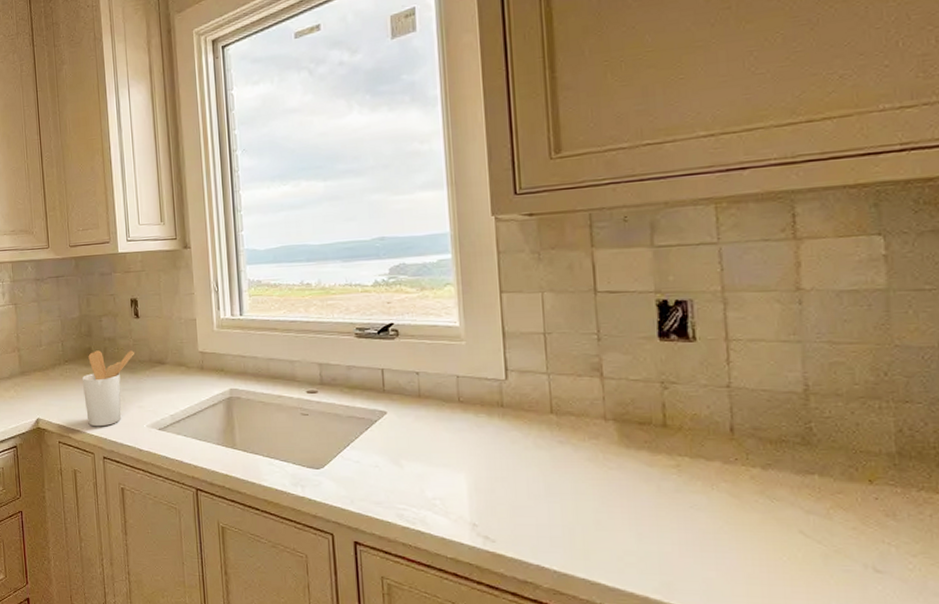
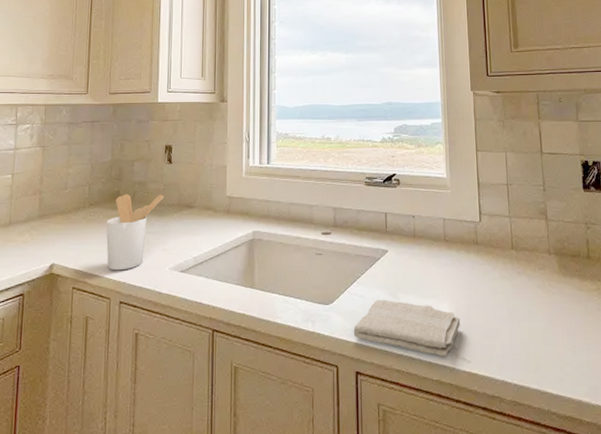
washcloth: none [349,466,482,533] -> present [353,299,461,357]

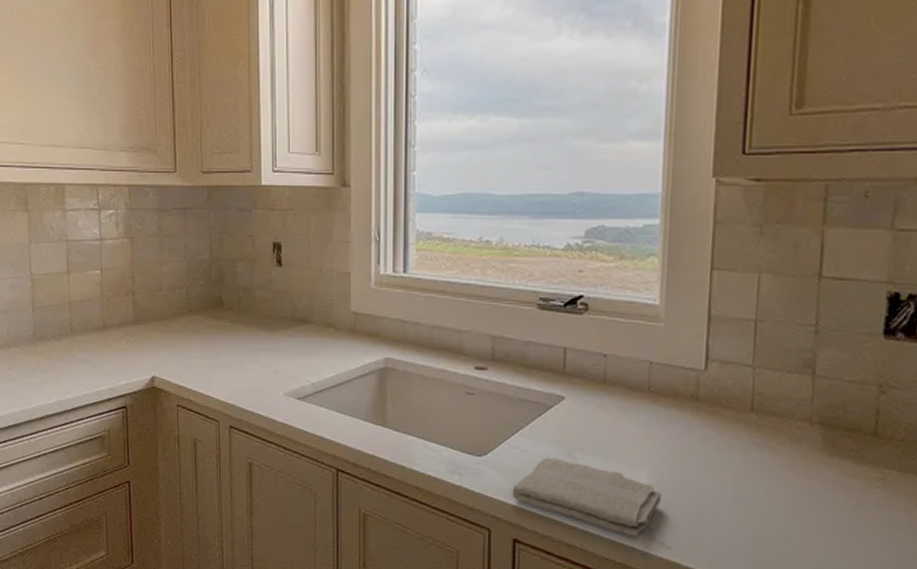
utensil holder: present [106,194,163,271] -> none [208,301,274,391]

